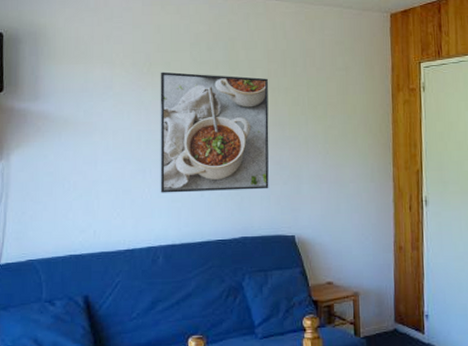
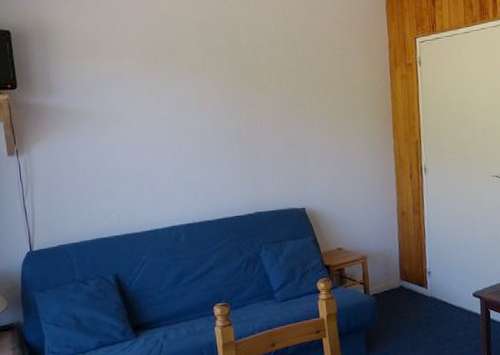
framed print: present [160,71,269,193] -> none [167,60,279,177]

